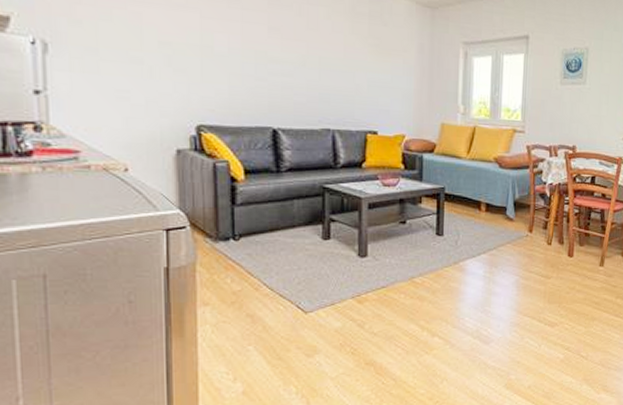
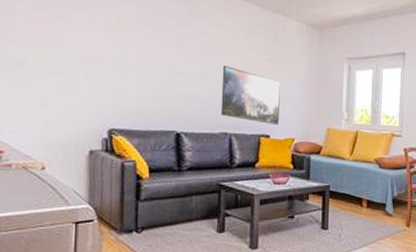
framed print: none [321,52,388,120] -> present [220,66,280,125]

